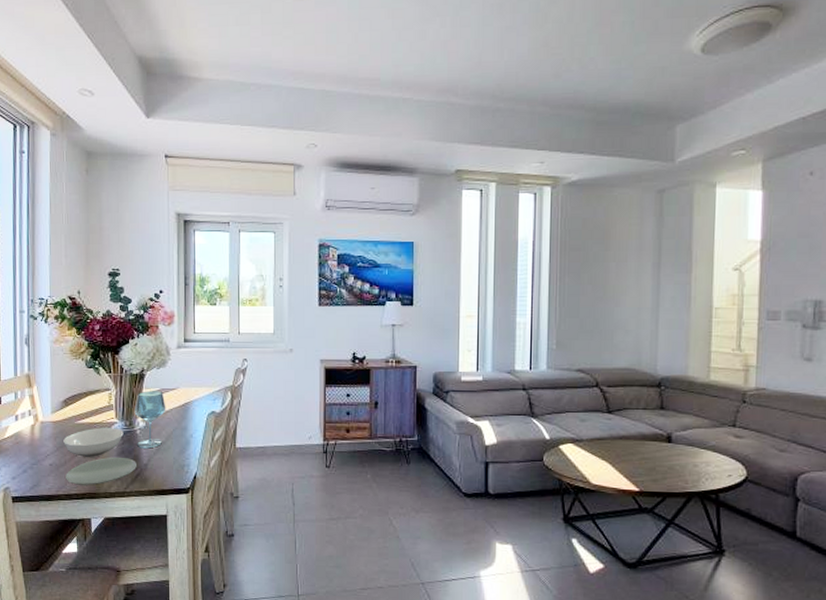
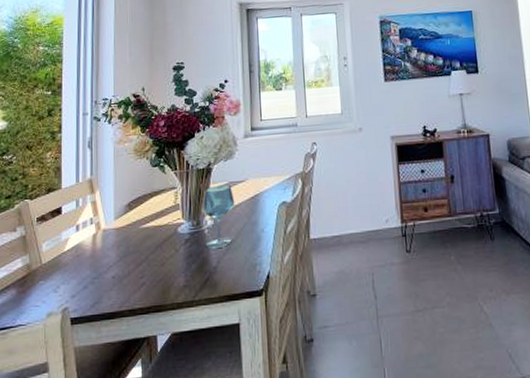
bowl: present [63,427,124,458] -> none [127,229,191,266]
plate: present [66,457,137,485] -> none [129,262,205,298]

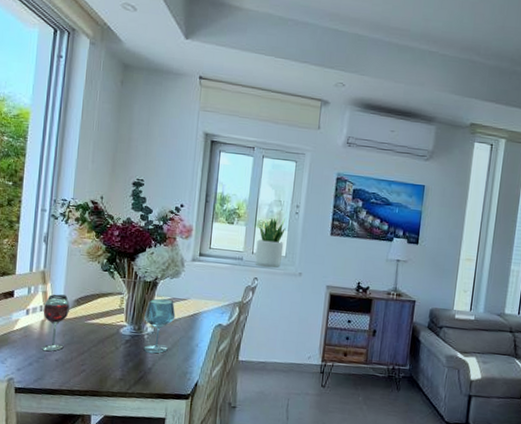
wineglass: none [94,201,123,268] -> present [41,294,71,351]
planter: none [309,72,339,130] -> present [255,216,286,269]

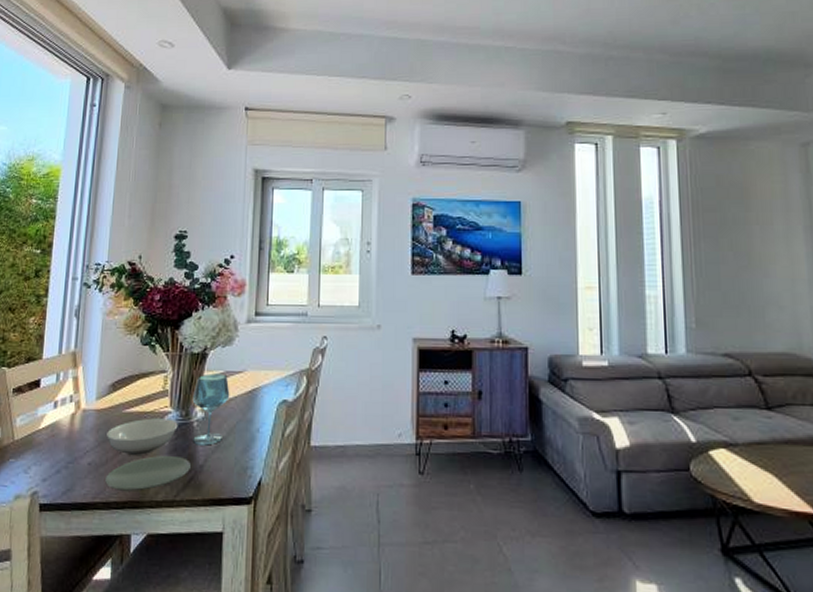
wineglass: present [41,294,71,351] -> none [71,379,106,452]
plate: none [70,358,141,384] -> present [105,456,191,491]
bowl: none [71,329,132,357] -> present [107,418,178,456]
planter: present [255,216,286,269] -> none [322,258,356,323]

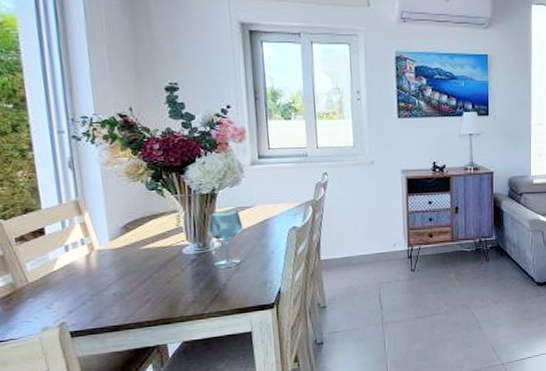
plate: present [105,456,191,491] -> none [133,280,215,312]
bowl: present [107,418,178,456] -> none [127,250,197,284]

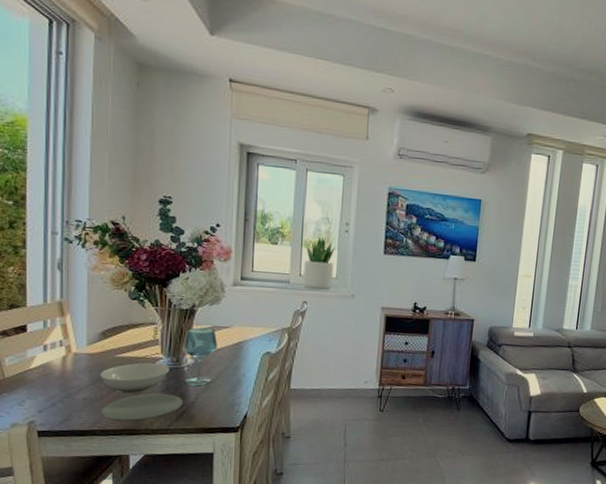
bowl: none [127,250,197,284] -> present [100,362,169,394]
plate: none [133,280,215,312] -> present [102,394,182,422]
planter: none [320,105,351,161] -> present [303,235,335,291]

